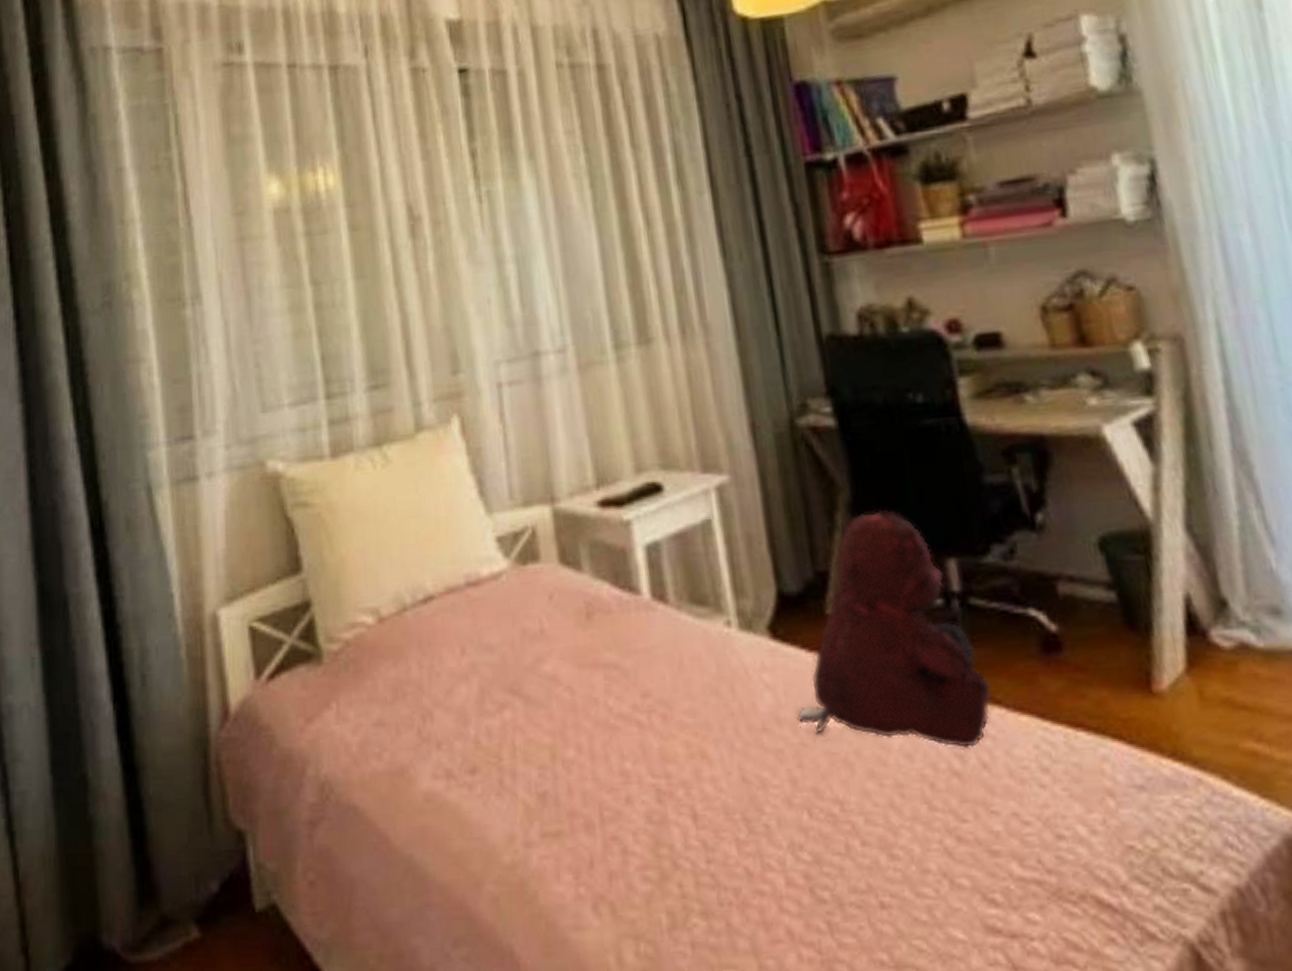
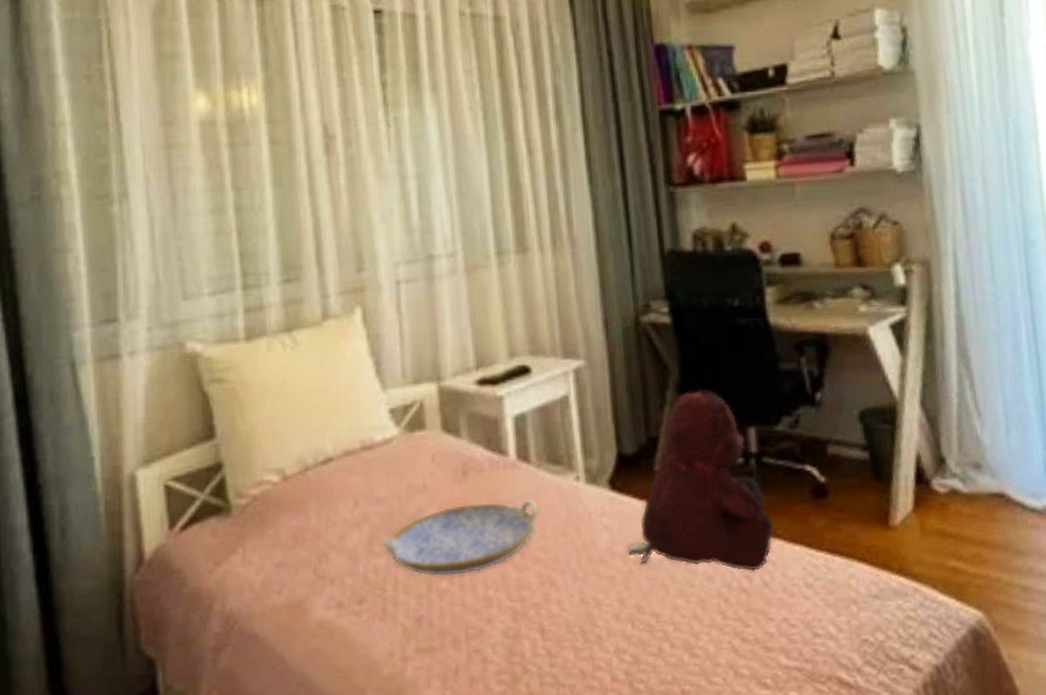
serving tray: none [493,650,682,743] -> present [380,500,539,576]

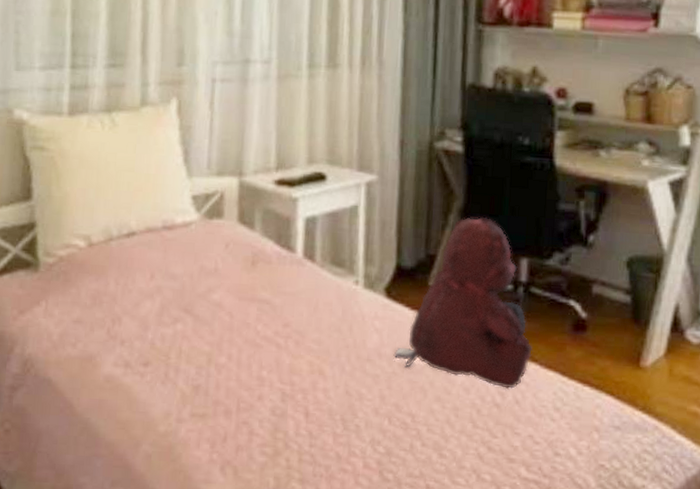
serving tray: present [380,500,539,576] -> none [170,291,317,354]

